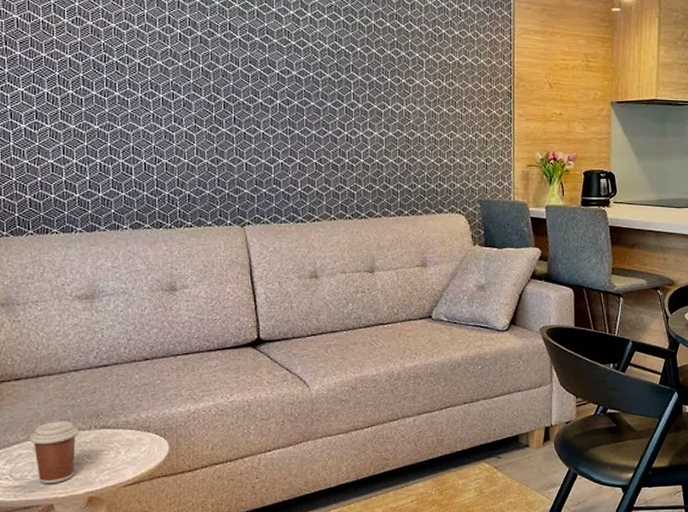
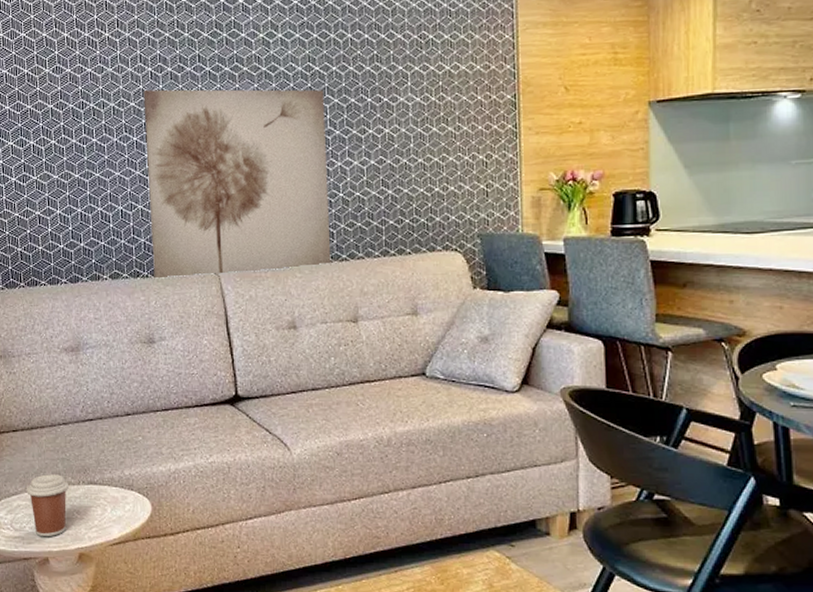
wall art: none [171,50,352,231] -> present [143,89,331,280]

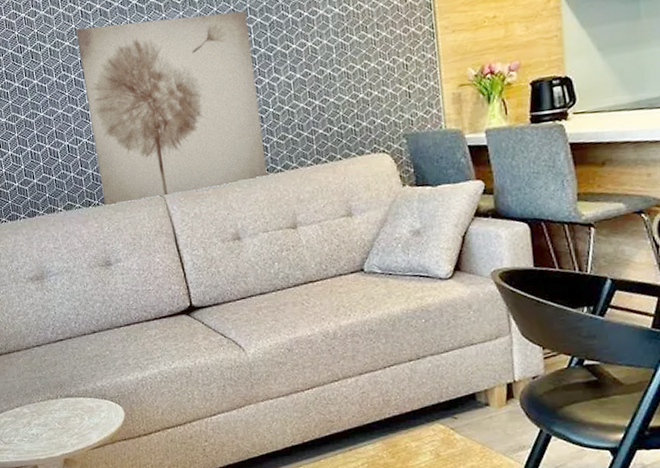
coffee cup: present [27,474,68,537] -> none [11,391,50,448]

